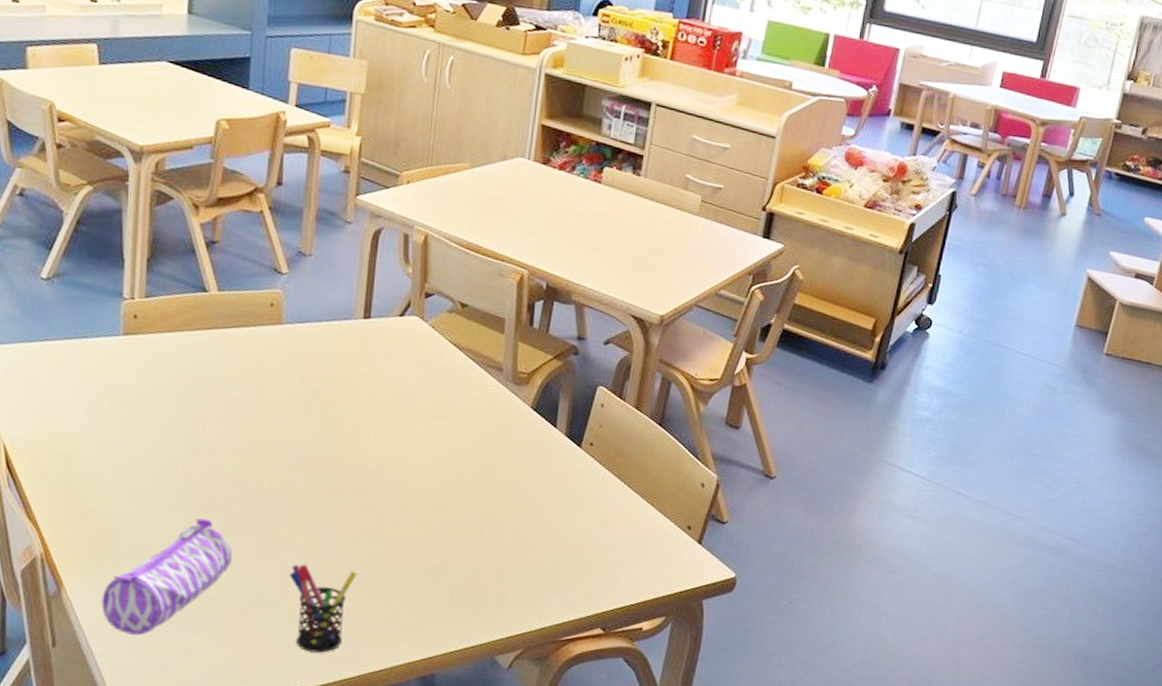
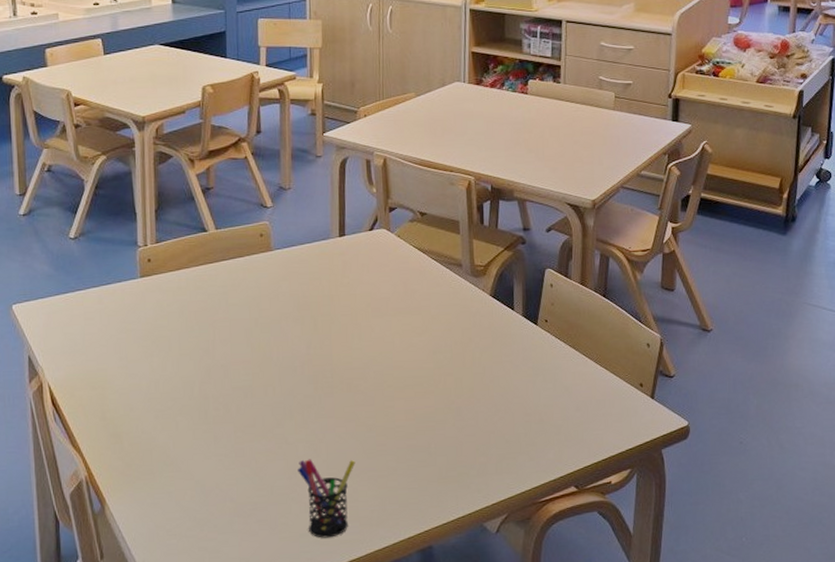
pencil case: present [101,518,233,635] -> none [139,429,248,540]

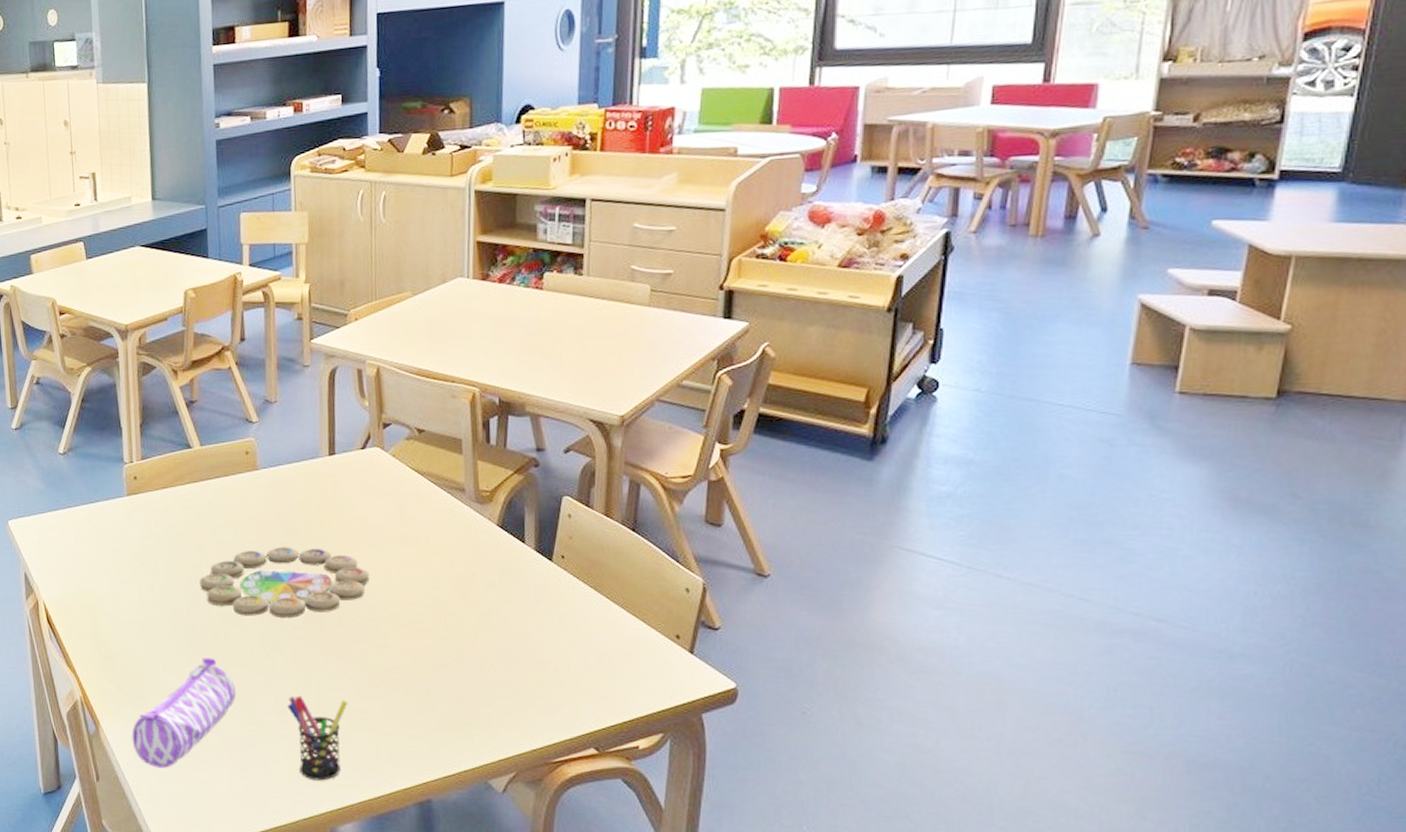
pencil case: none [139,429,248,540] -> present [132,658,237,768]
memory game: none [213,321,376,388] -> present [200,547,369,619]

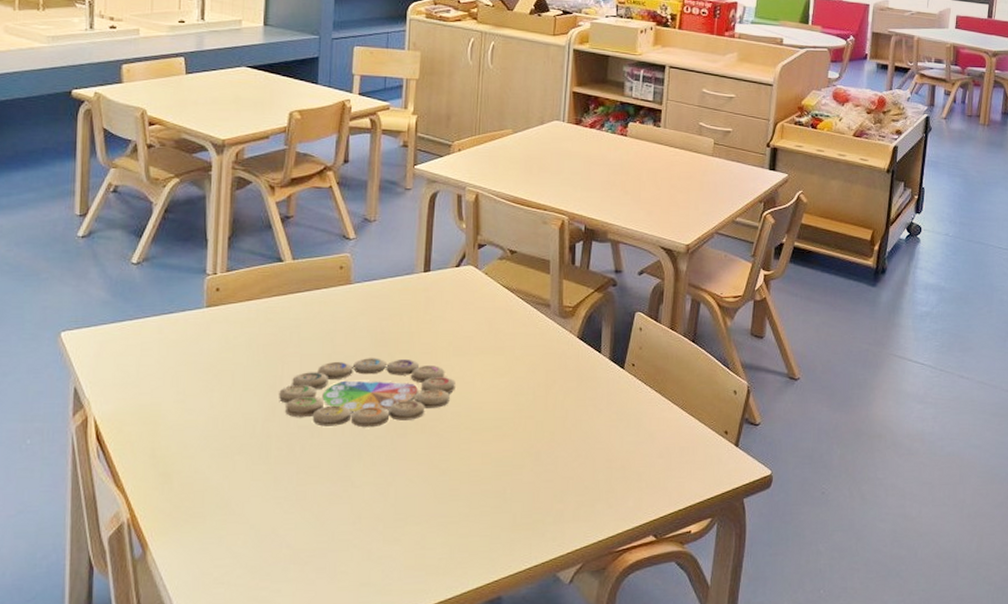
pencil case: present [132,658,237,768] -> none [185,470,309,589]
pen holder: present [288,695,348,781] -> none [363,503,425,588]

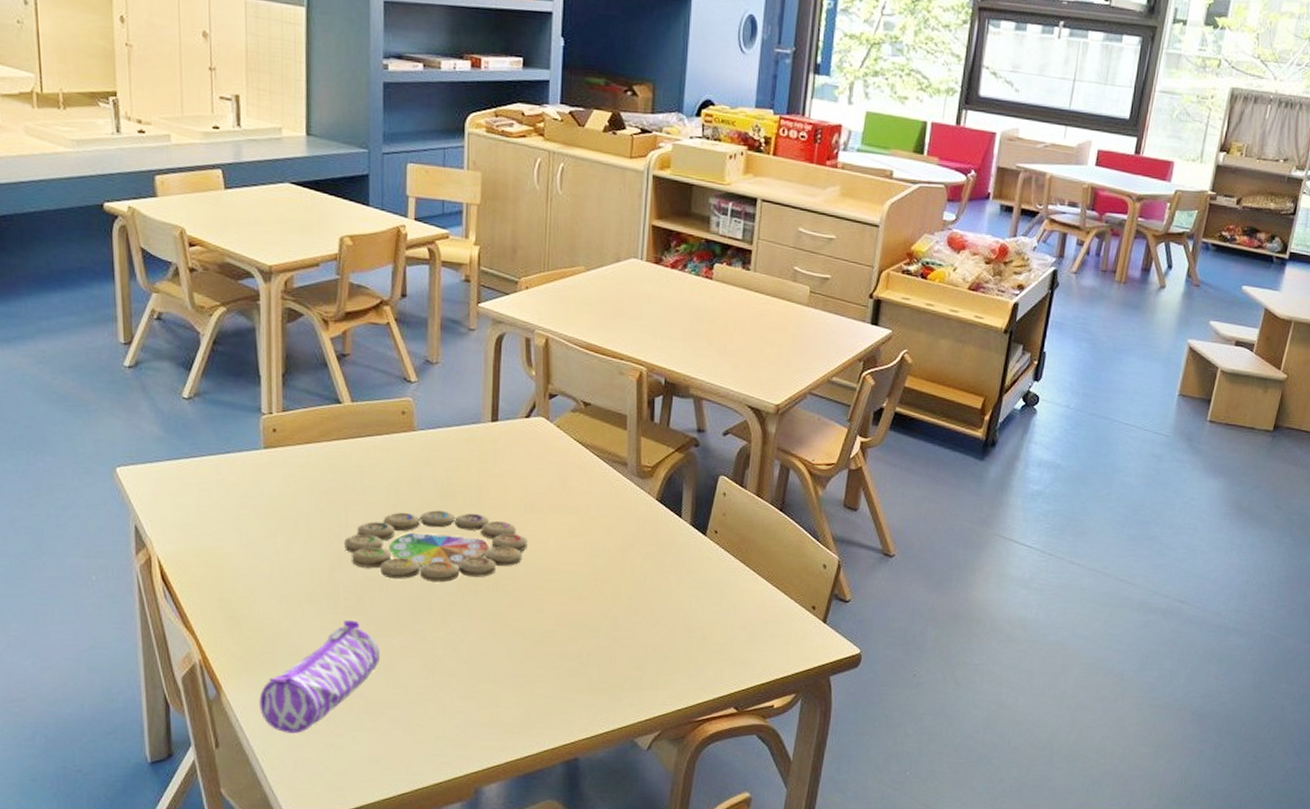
pencil case: none [185,470,309,589] -> present [259,620,381,733]

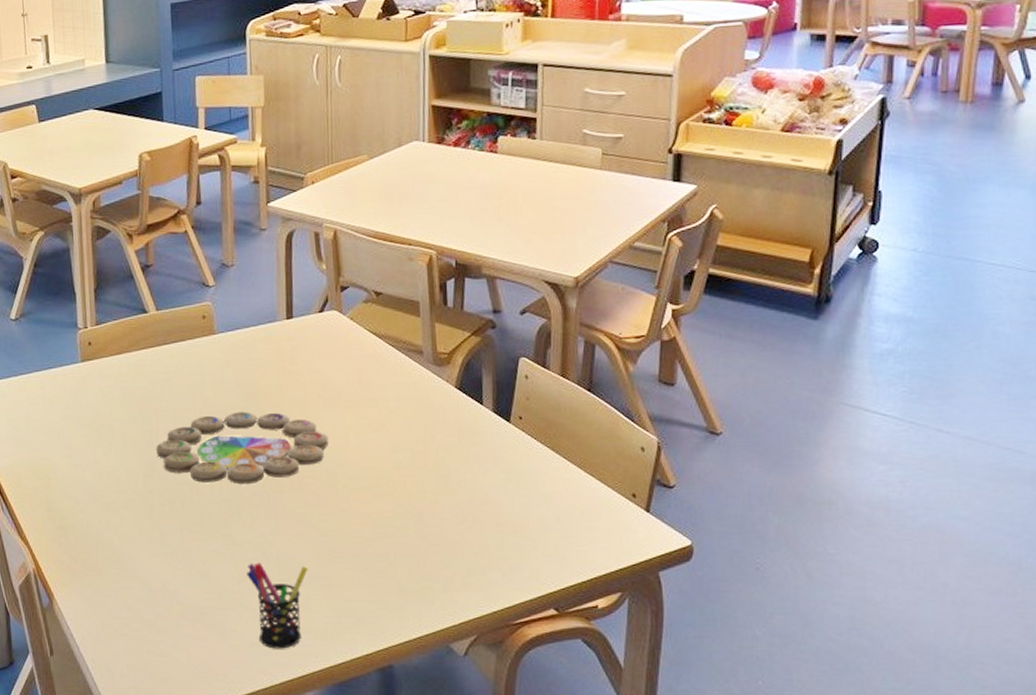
pencil case: present [259,620,381,733] -> none [87,526,195,640]
pen holder: none [435,659,499,743] -> present [247,562,308,649]

